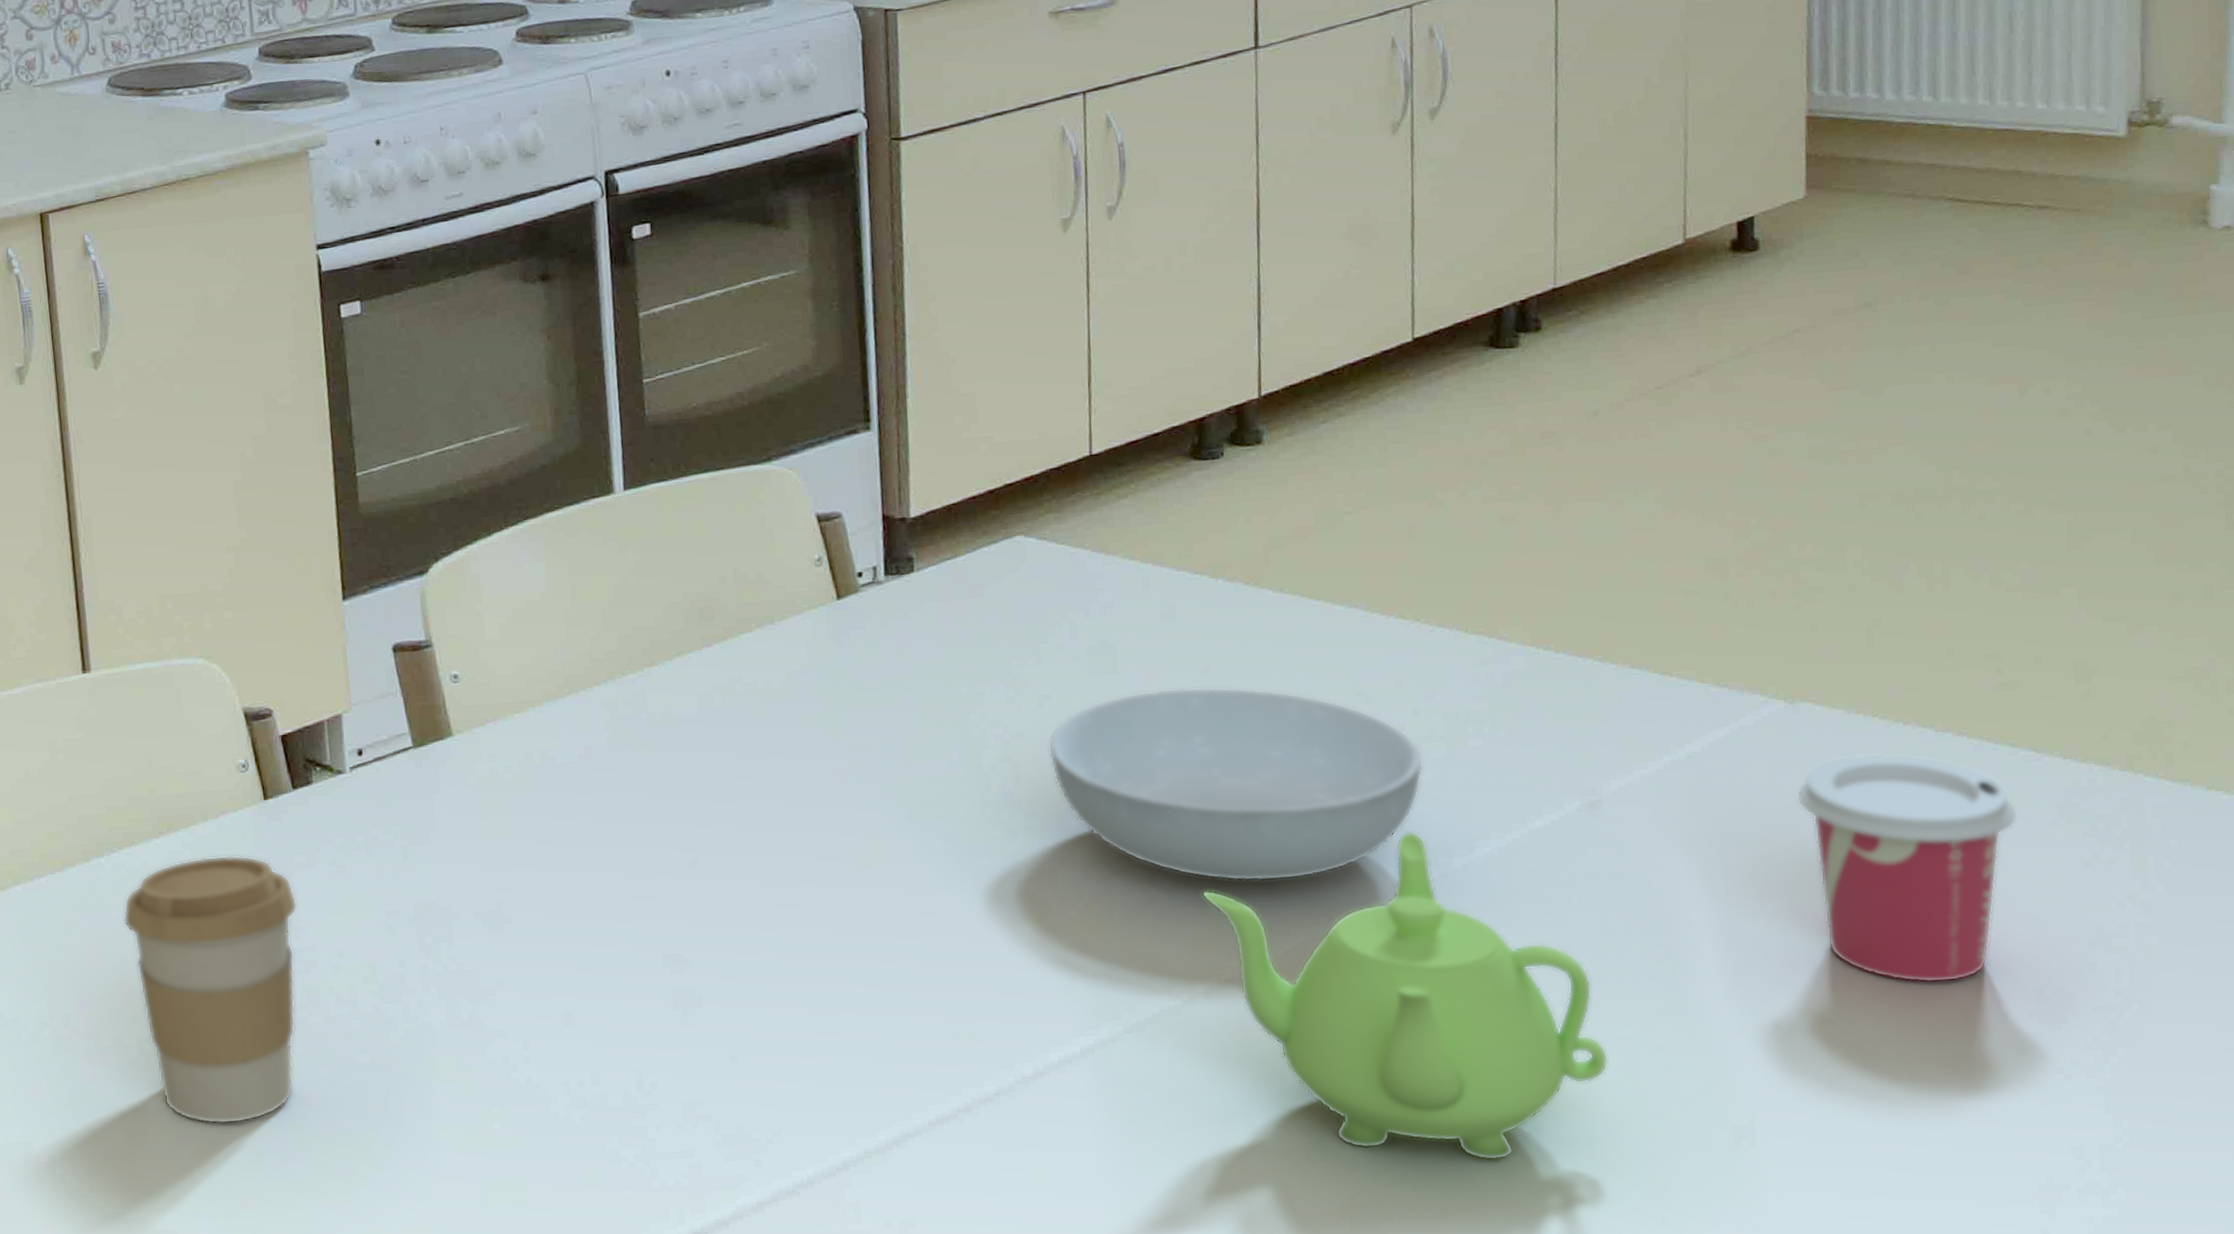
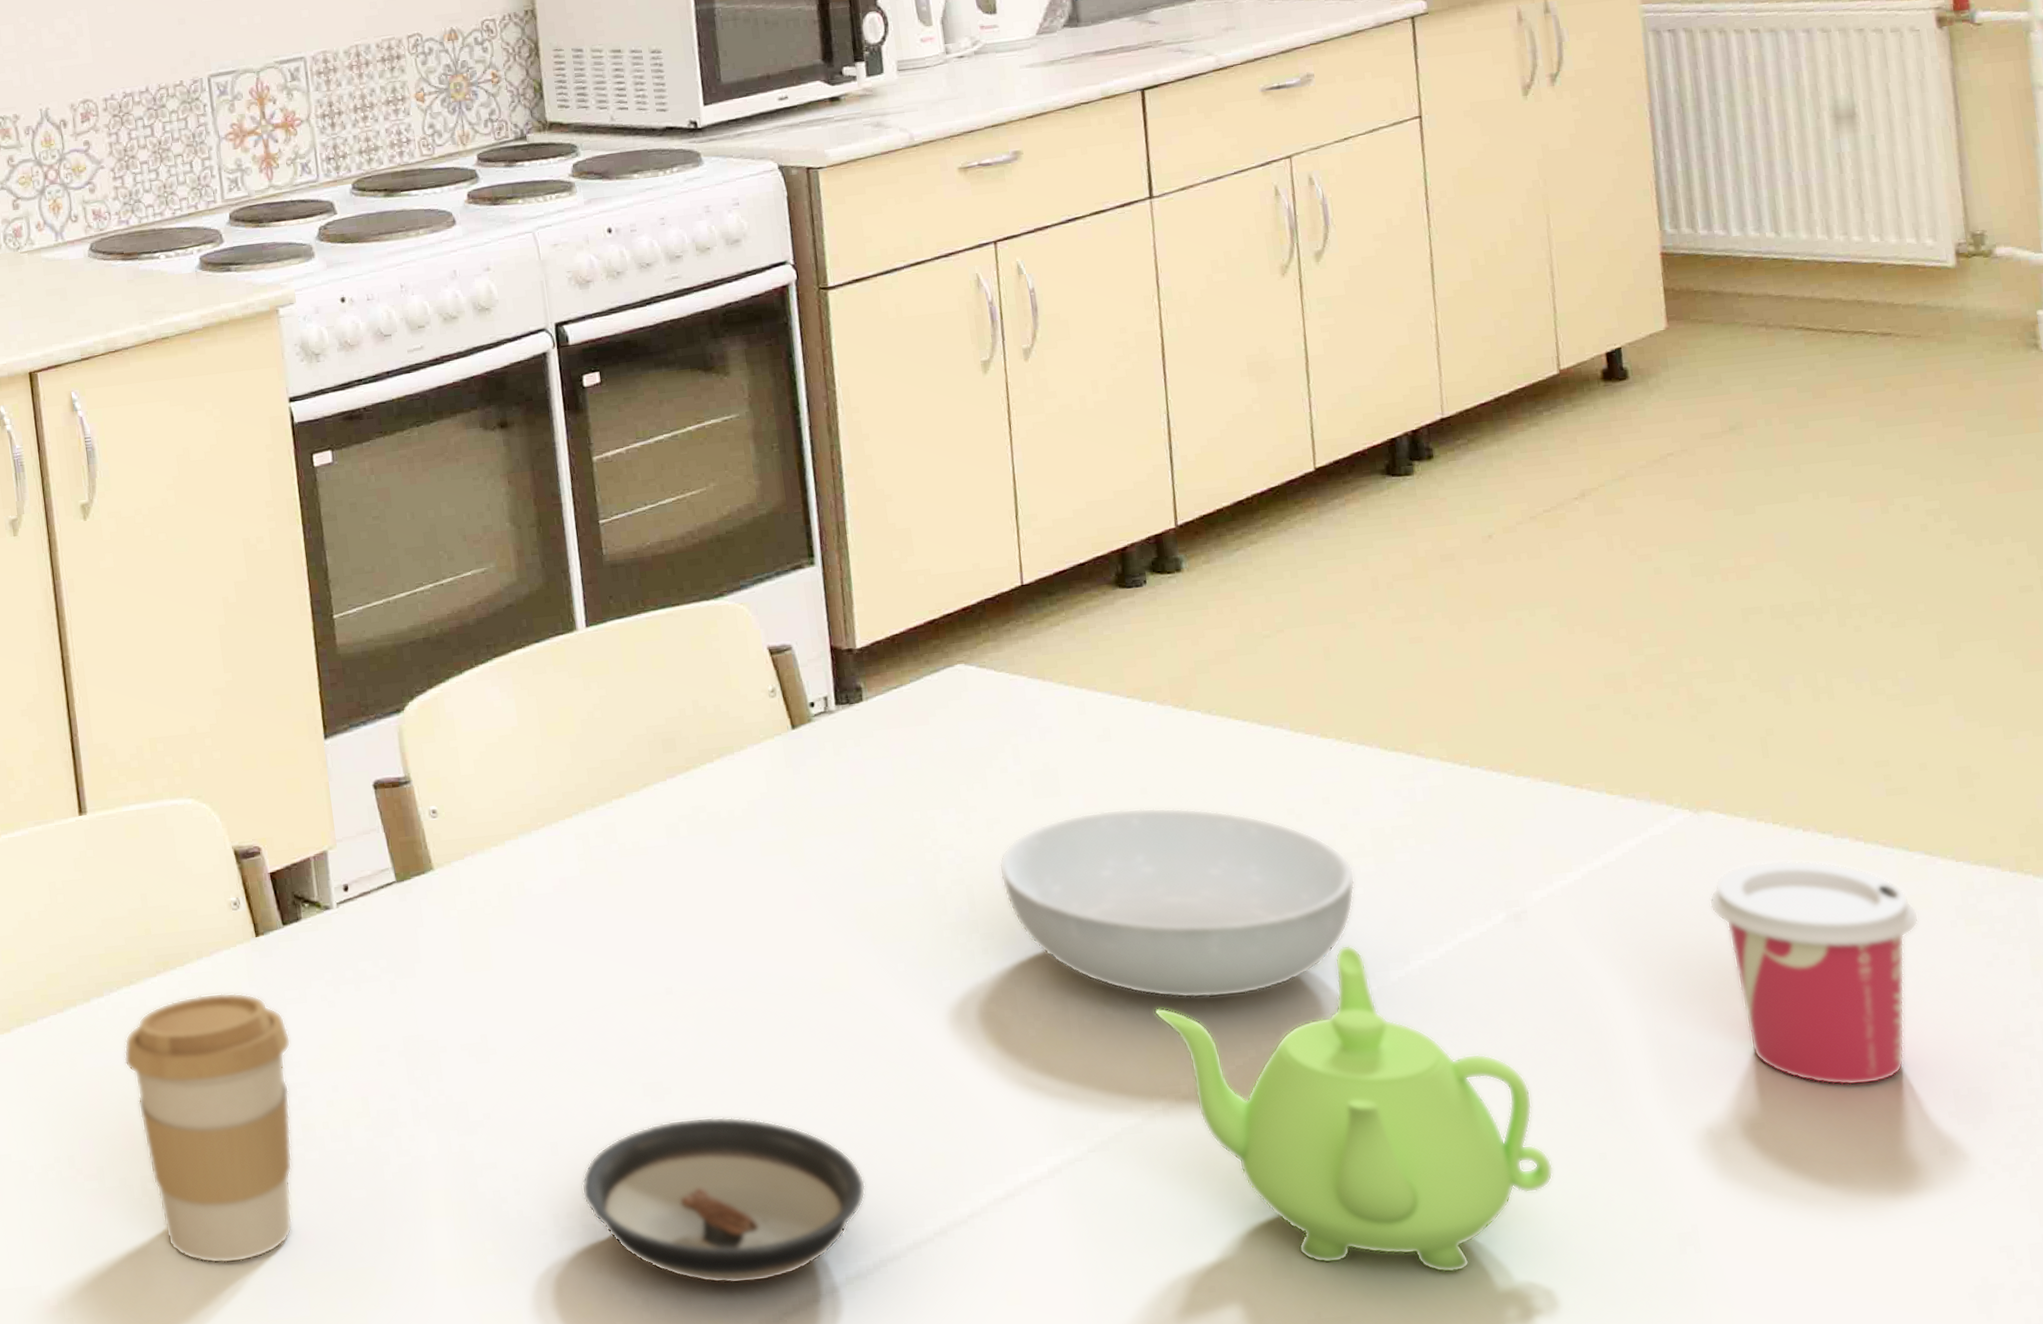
saucer: none [594,989,890,1156] -> present [581,1116,866,1284]

